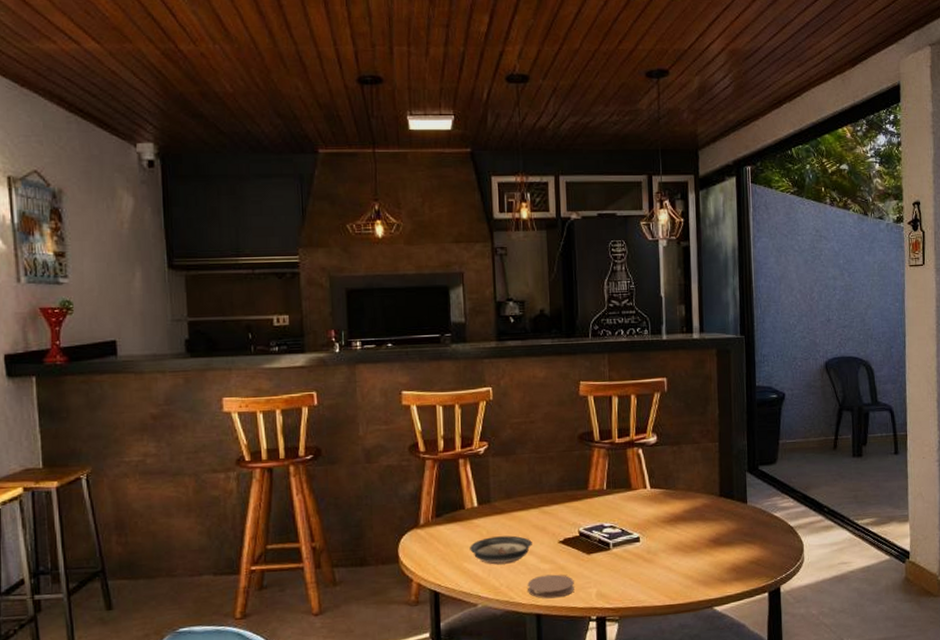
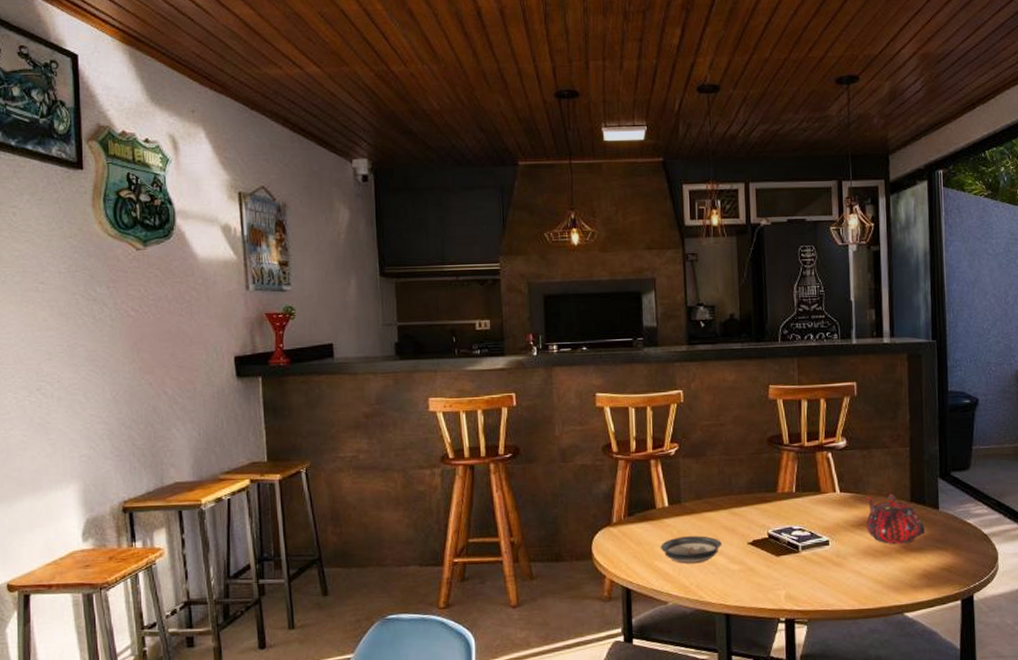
coaster: present [527,574,574,599] -> none [717,575,763,599]
teapot: none [677,489,734,540] -> present [866,494,926,545]

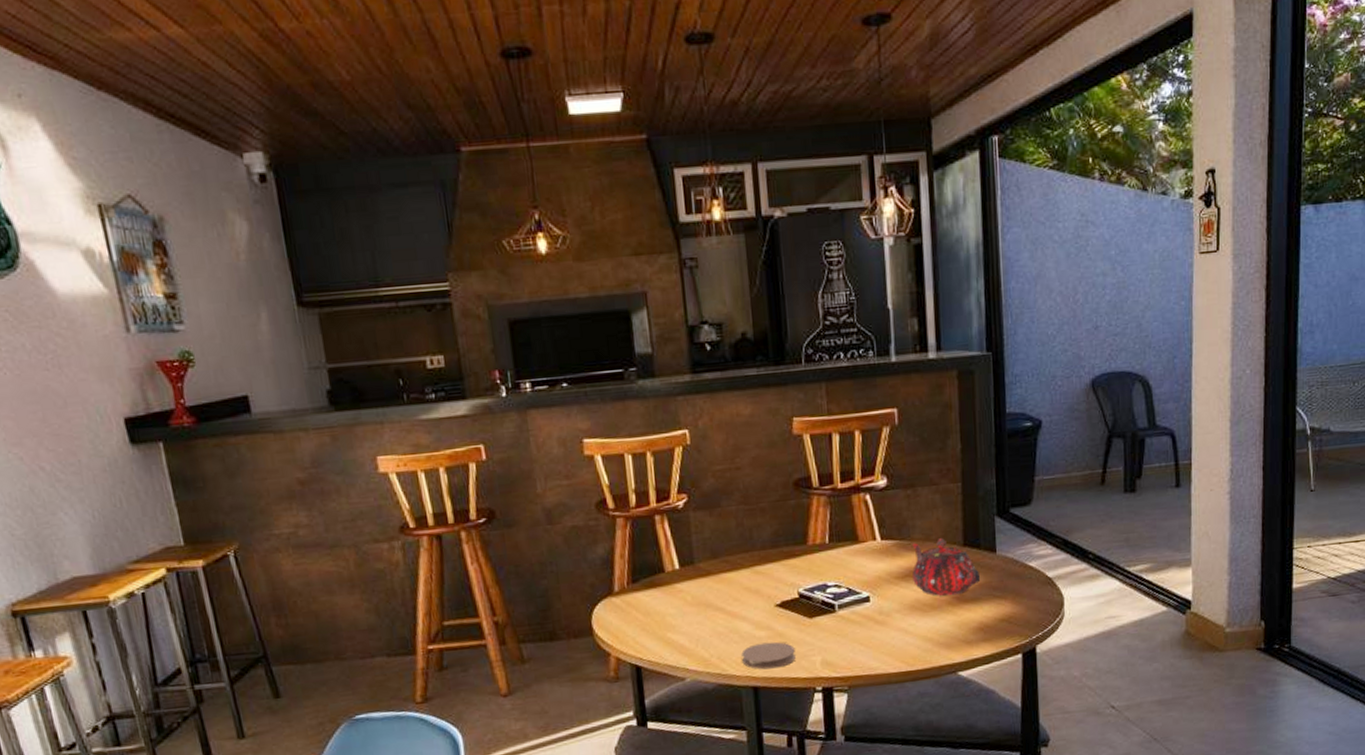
saucer: present [661,536,722,564] -> none [673,600,745,634]
coaster: none [717,575,763,599] -> present [741,641,796,670]

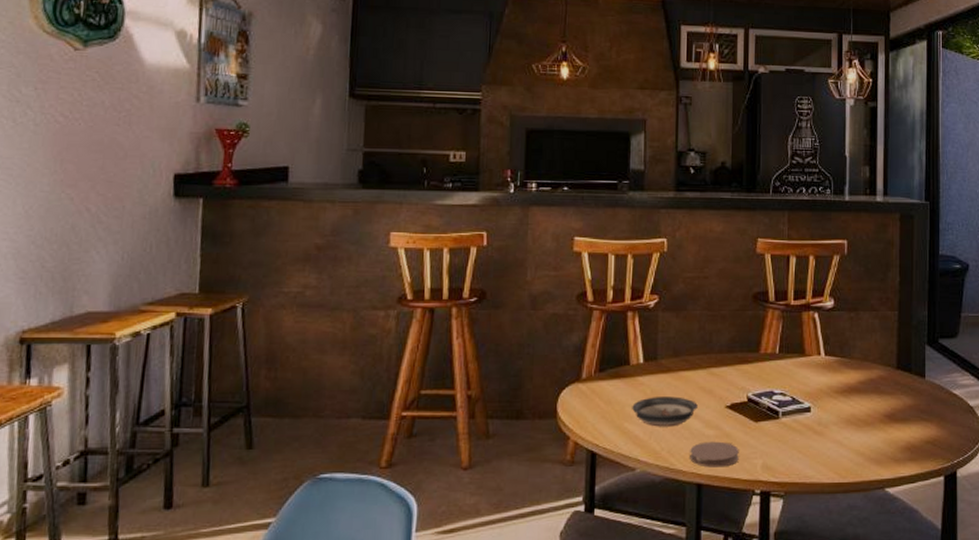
saucer: none [673,600,745,634] -> present [632,396,698,427]
teapot: present [912,538,981,597] -> none [851,360,911,414]

